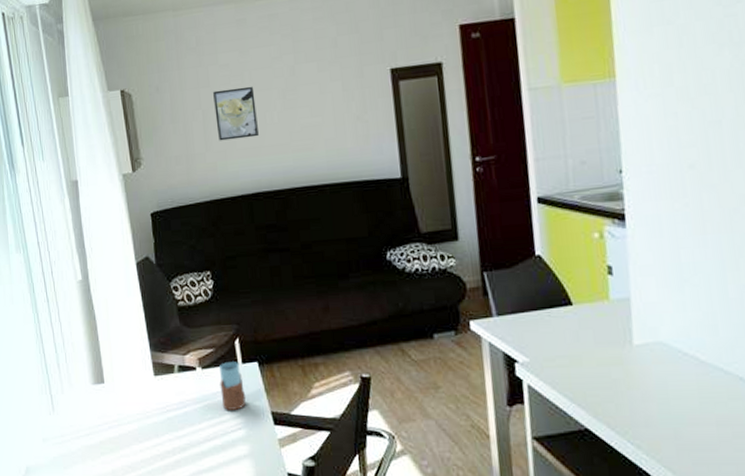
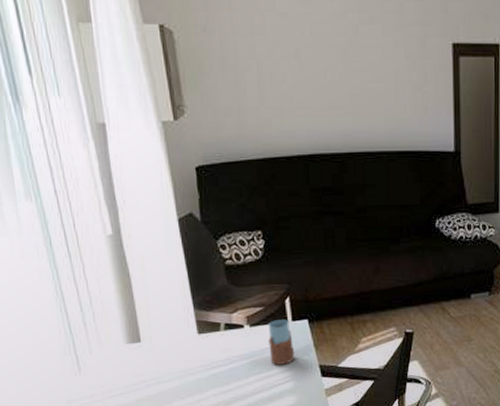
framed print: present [213,86,259,141] -> none [269,41,318,96]

